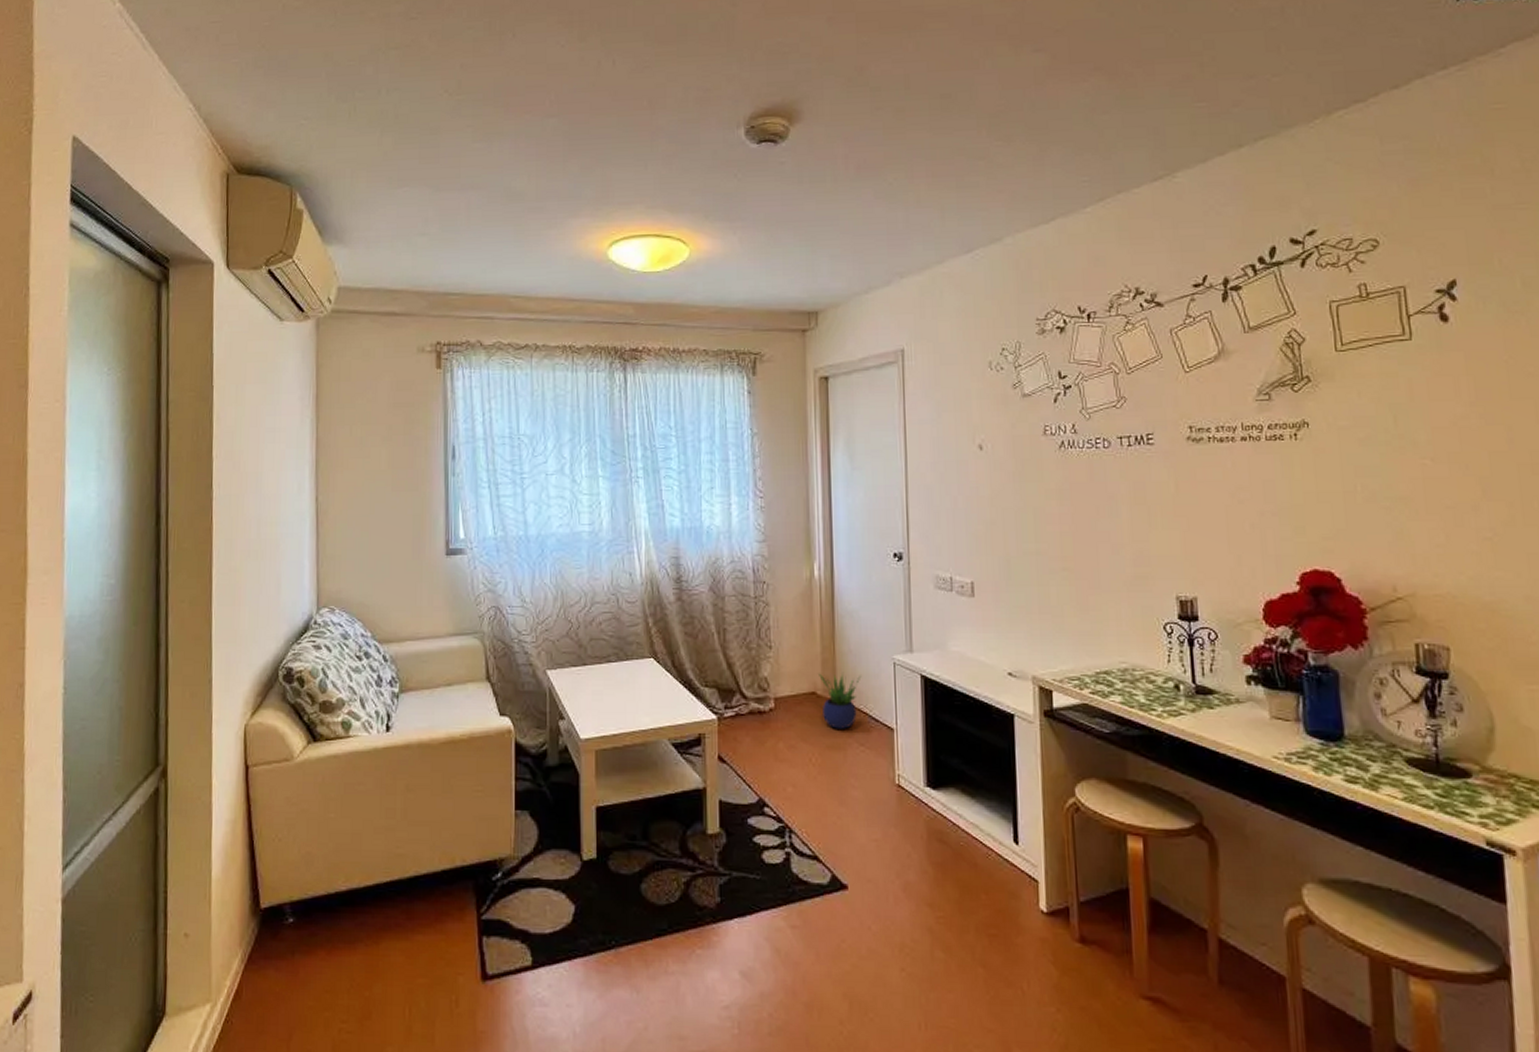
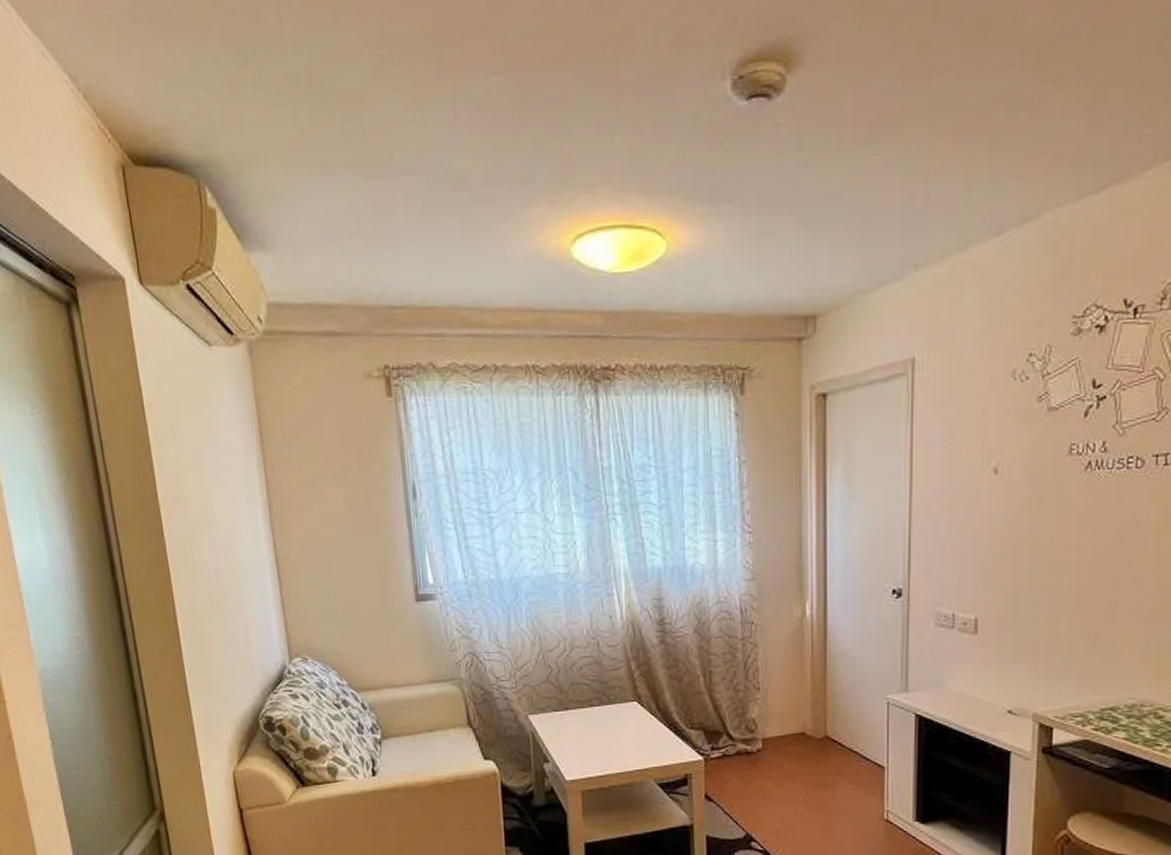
potted plant: present [819,673,862,729] -> none [809,713,853,768]

